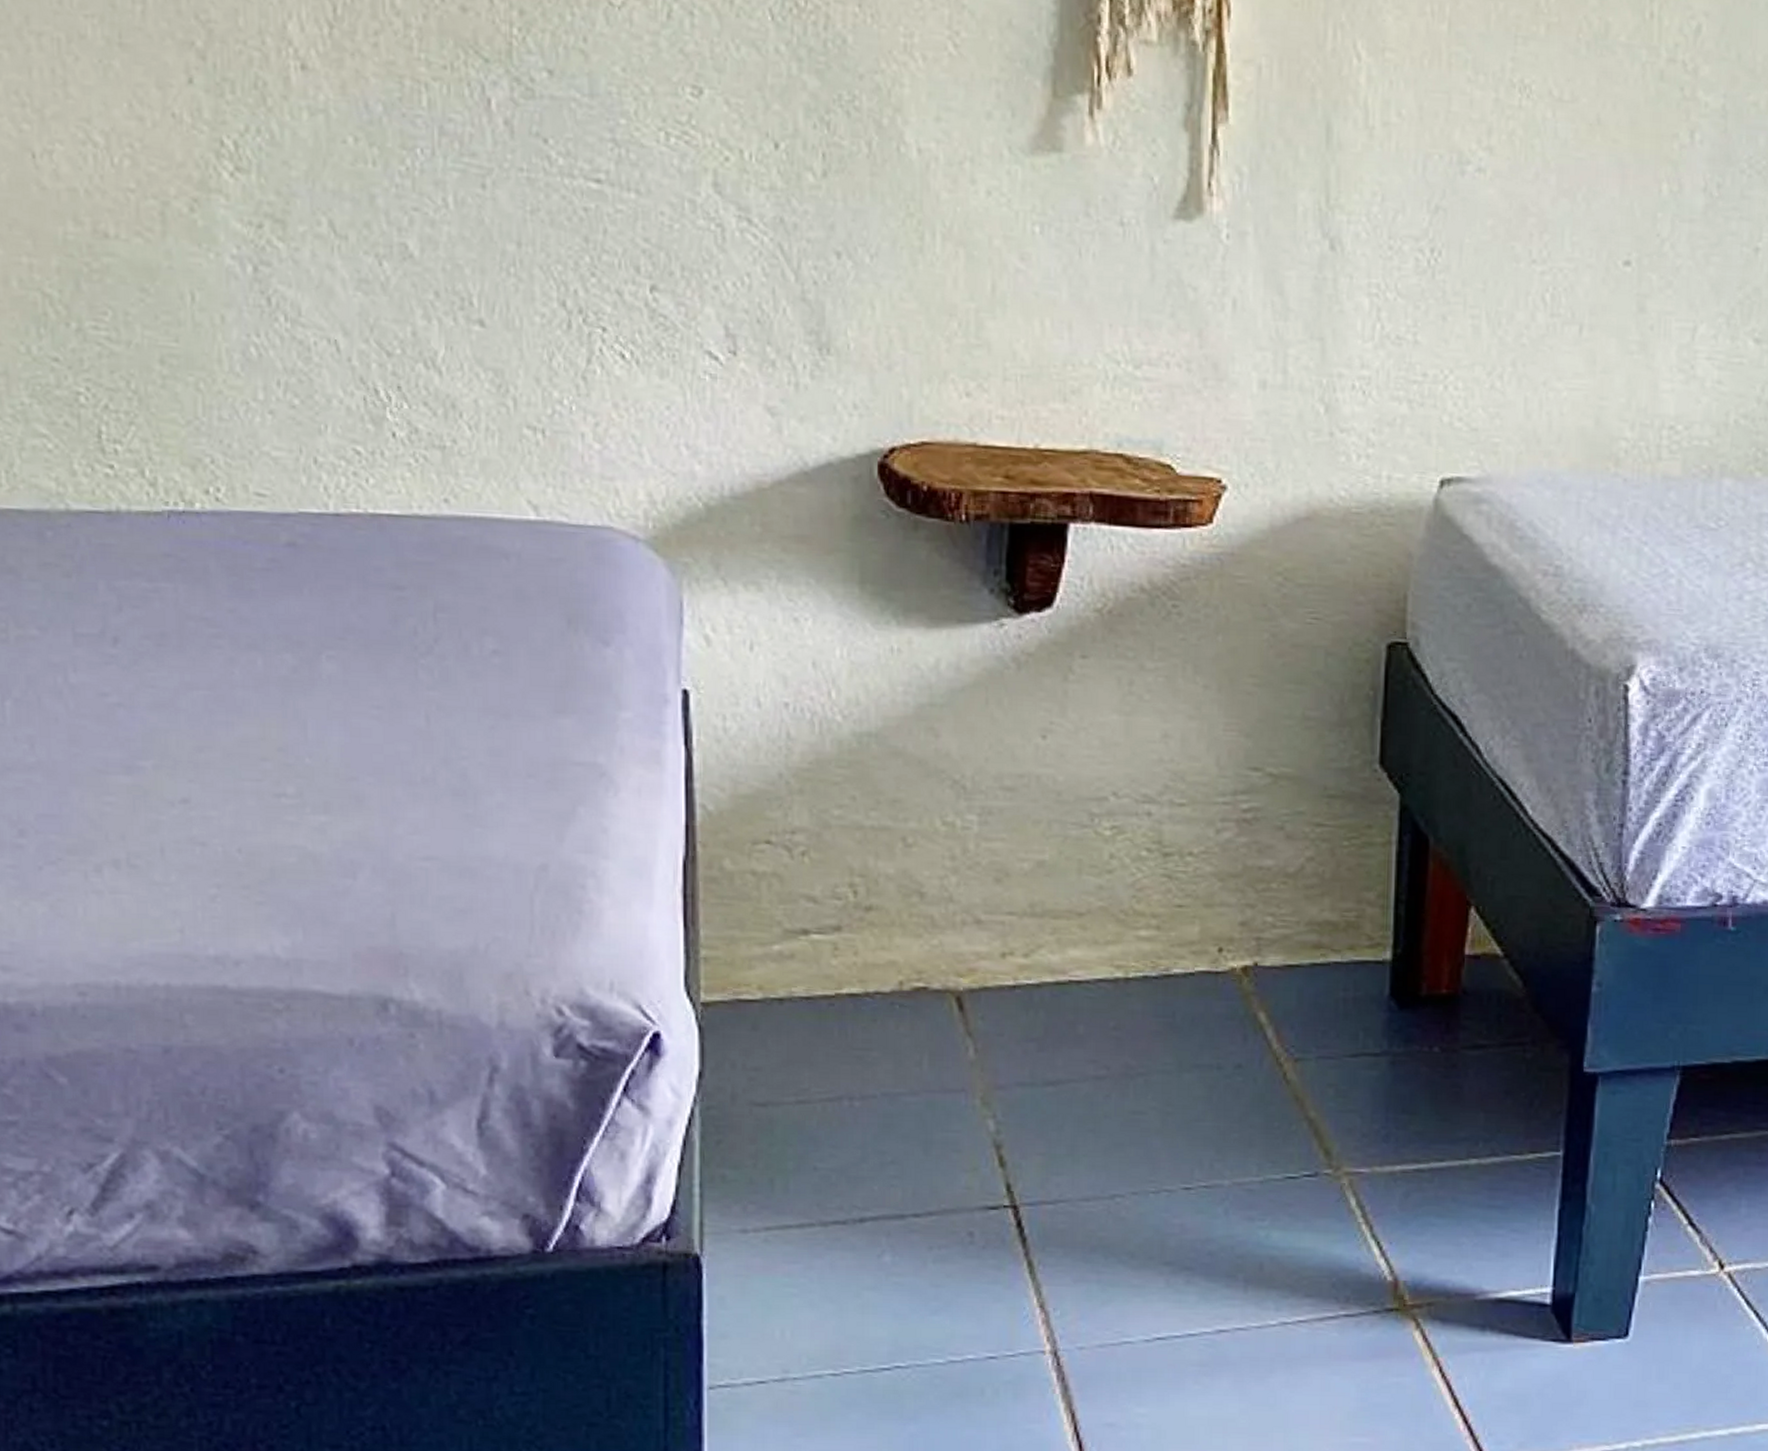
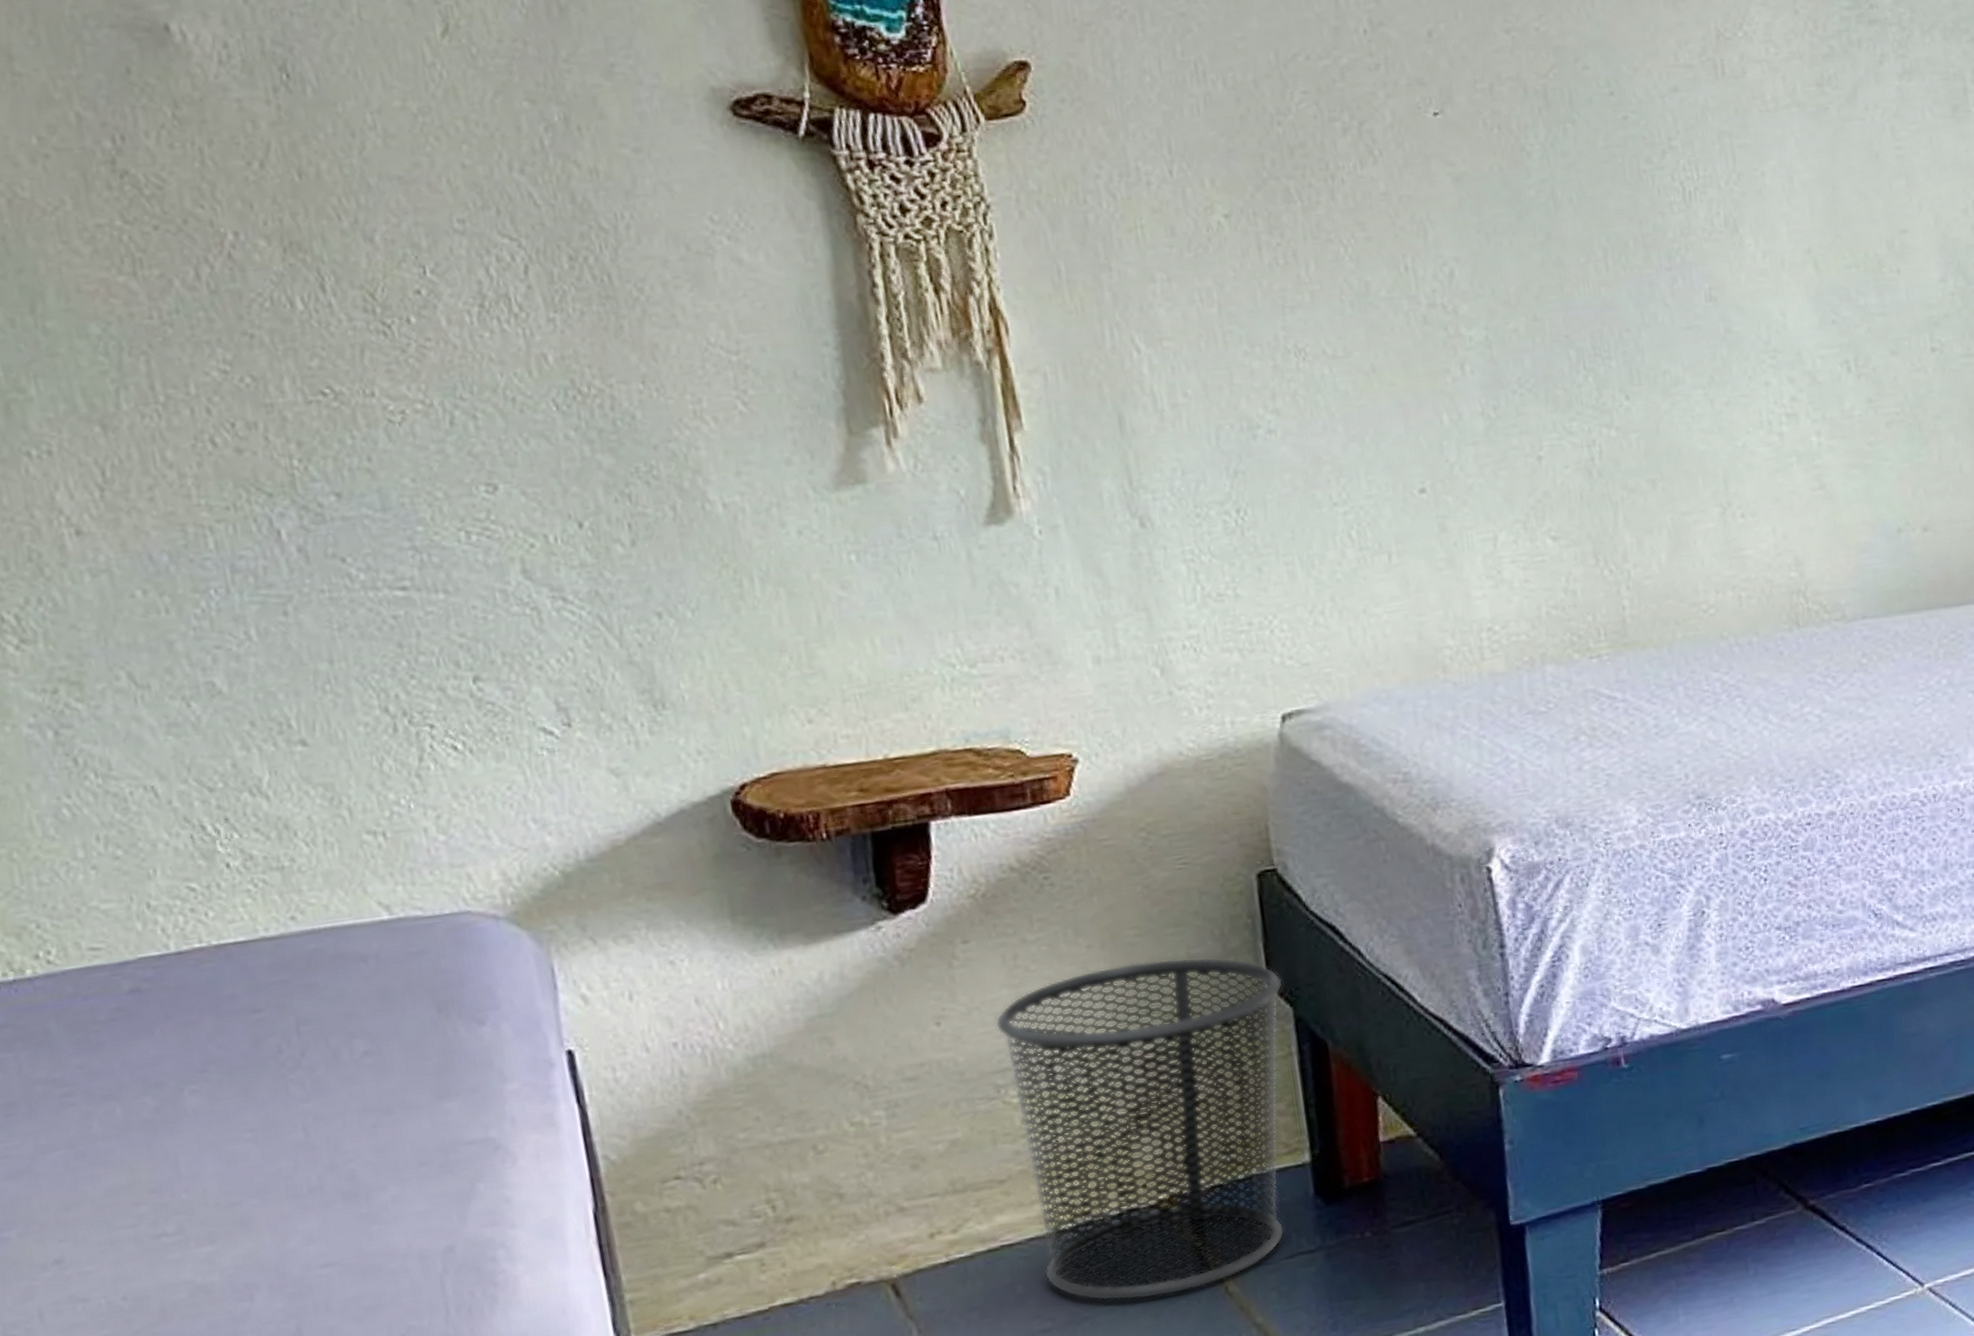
waste bin: none [1100,712,1394,1069] -> present [995,957,1285,1301]

